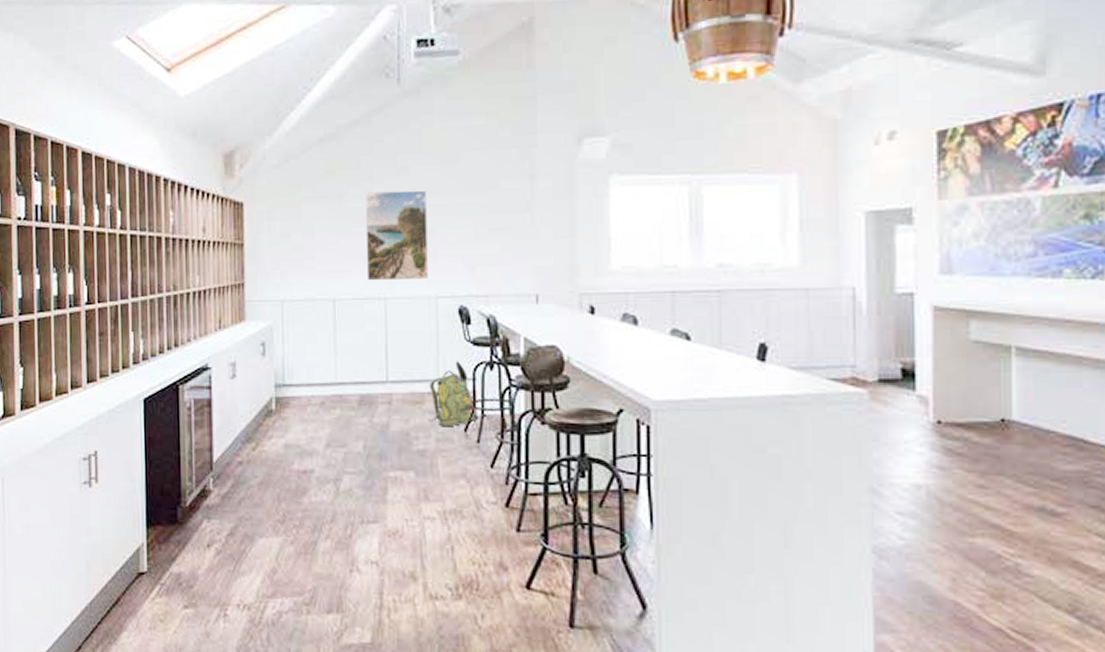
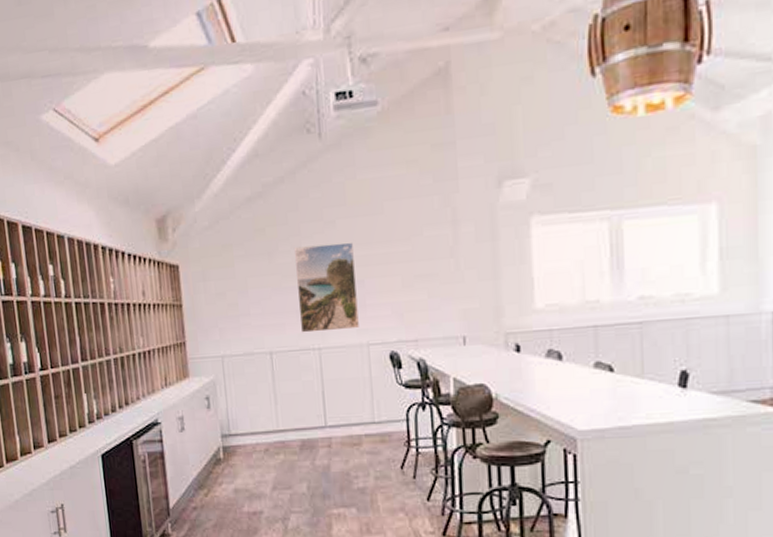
backpack: present [427,361,477,427] -> none [365,404,413,466]

